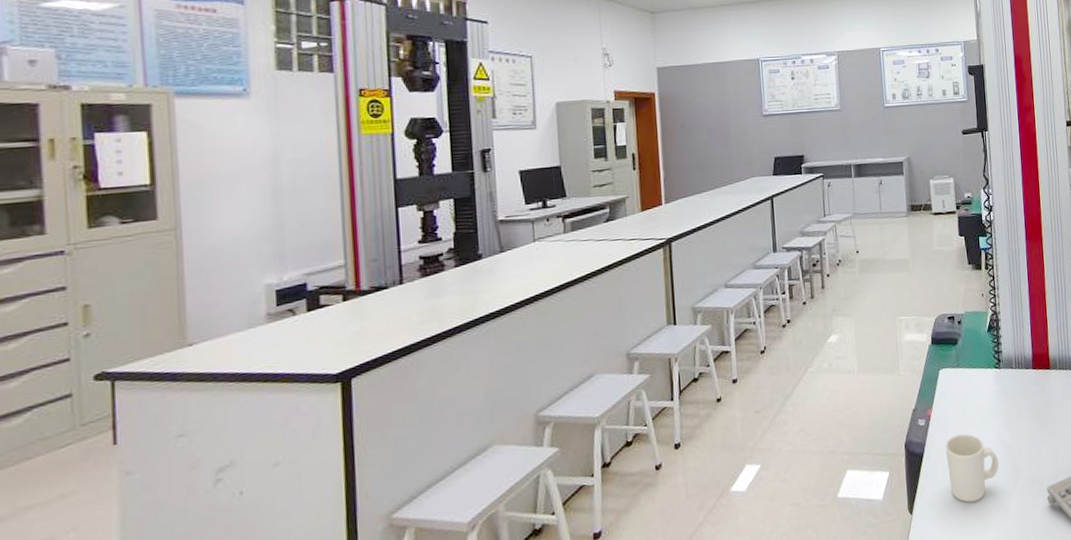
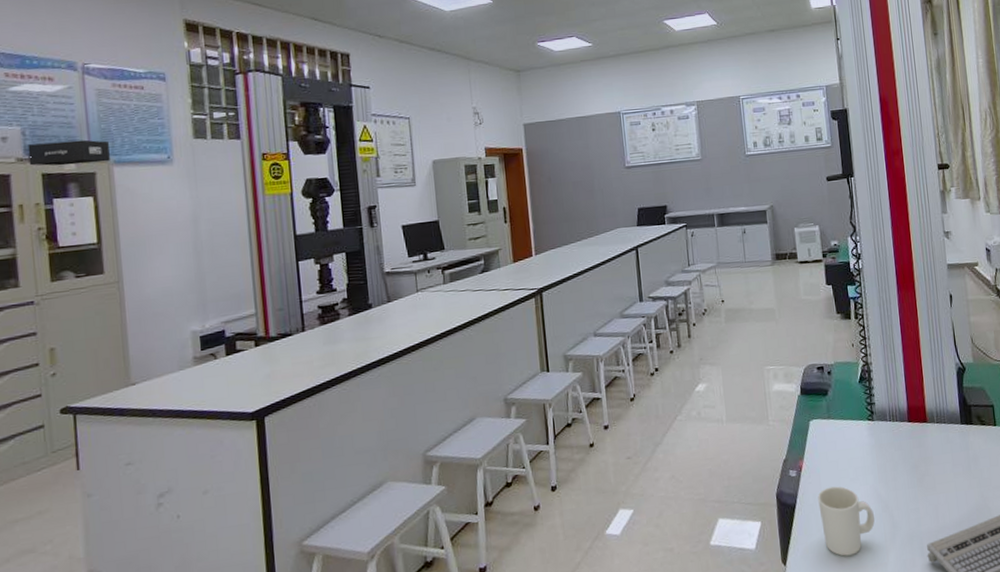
box: none [63,66,170,96] -> present [28,139,110,166]

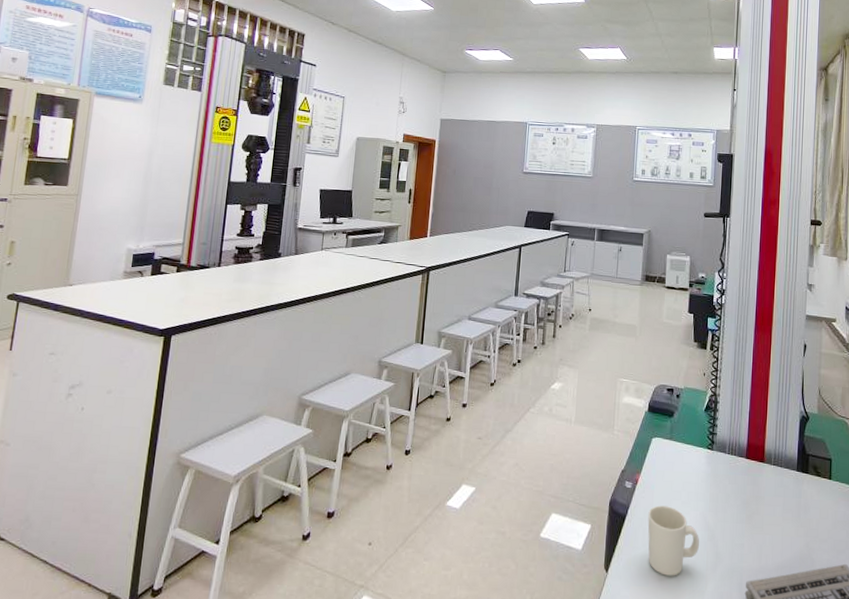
box: present [28,139,110,166] -> none [29,67,95,92]

